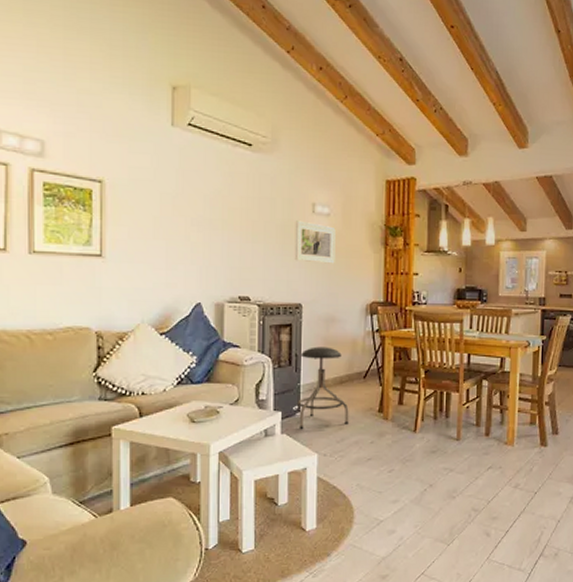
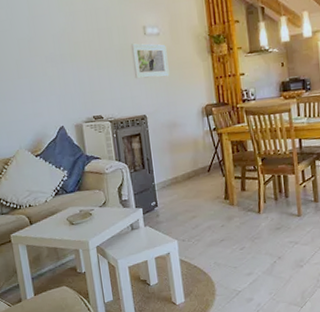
stool: present [297,346,349,429] -> none [152,149,200,221]

